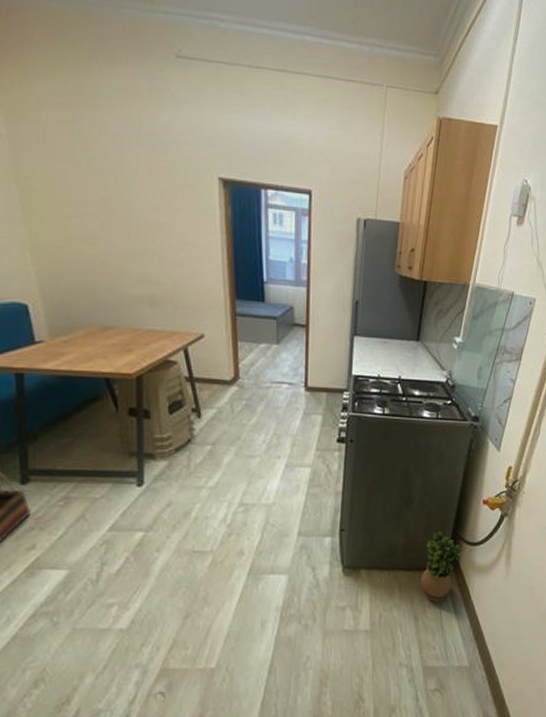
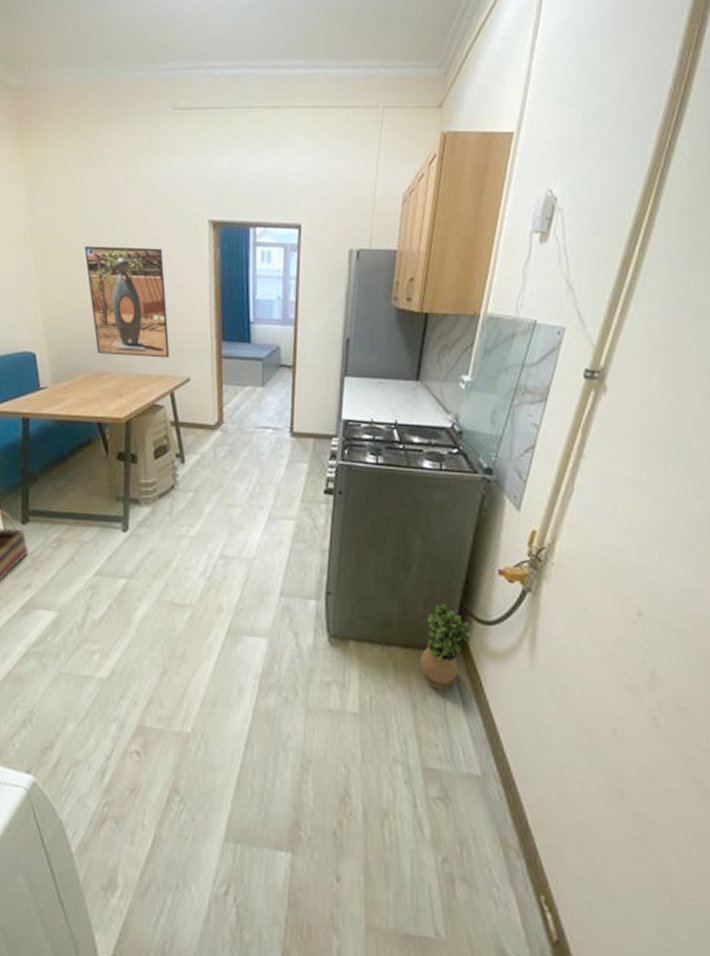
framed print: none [81,193,182,314] -> present [84,246,170,358]

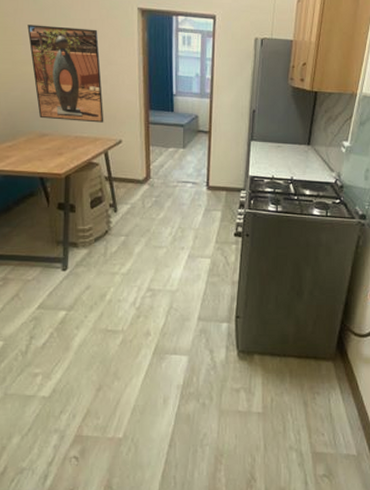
potted plant: present [420,604,472,690] -> none [310,322,350,390]

